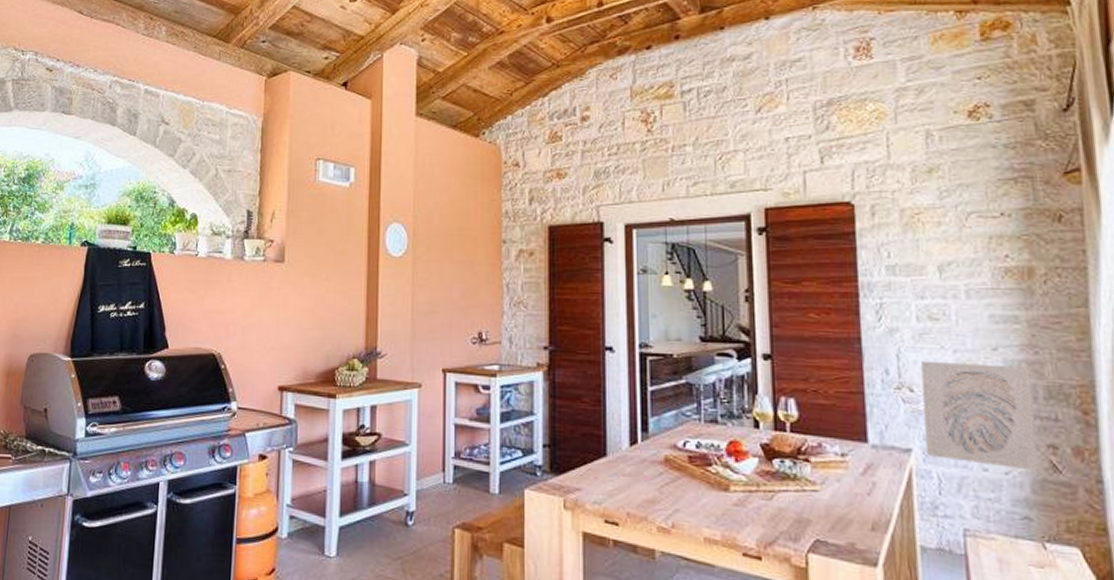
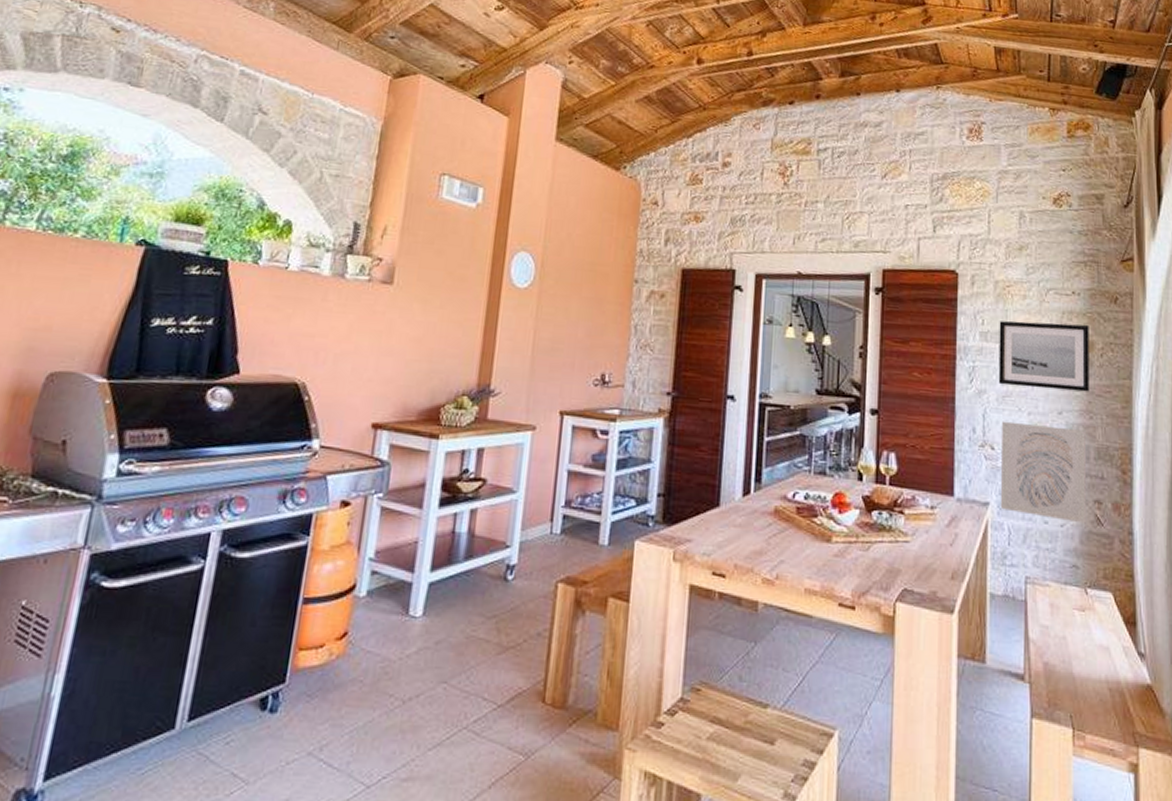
wall art: none [909,249,1032,324] -> present [998,321,1090,392]

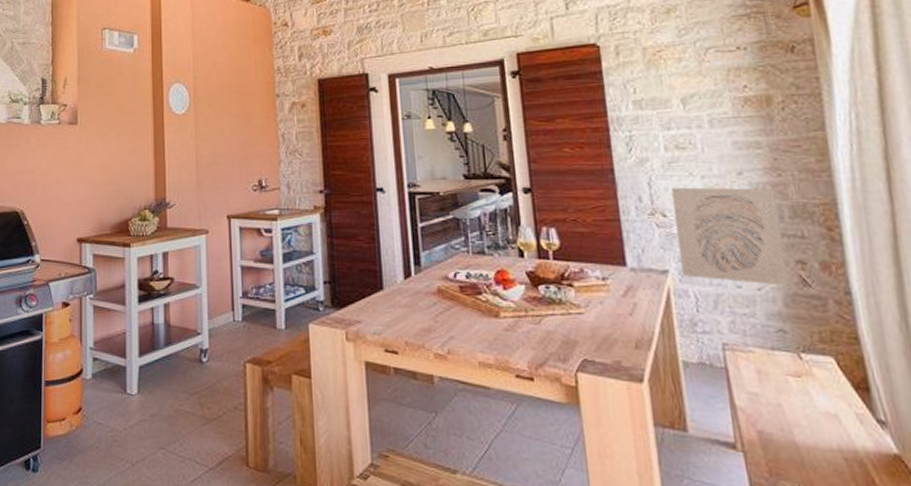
wall art: present [998,321,1090,392] -> none [653,80,773,151]

